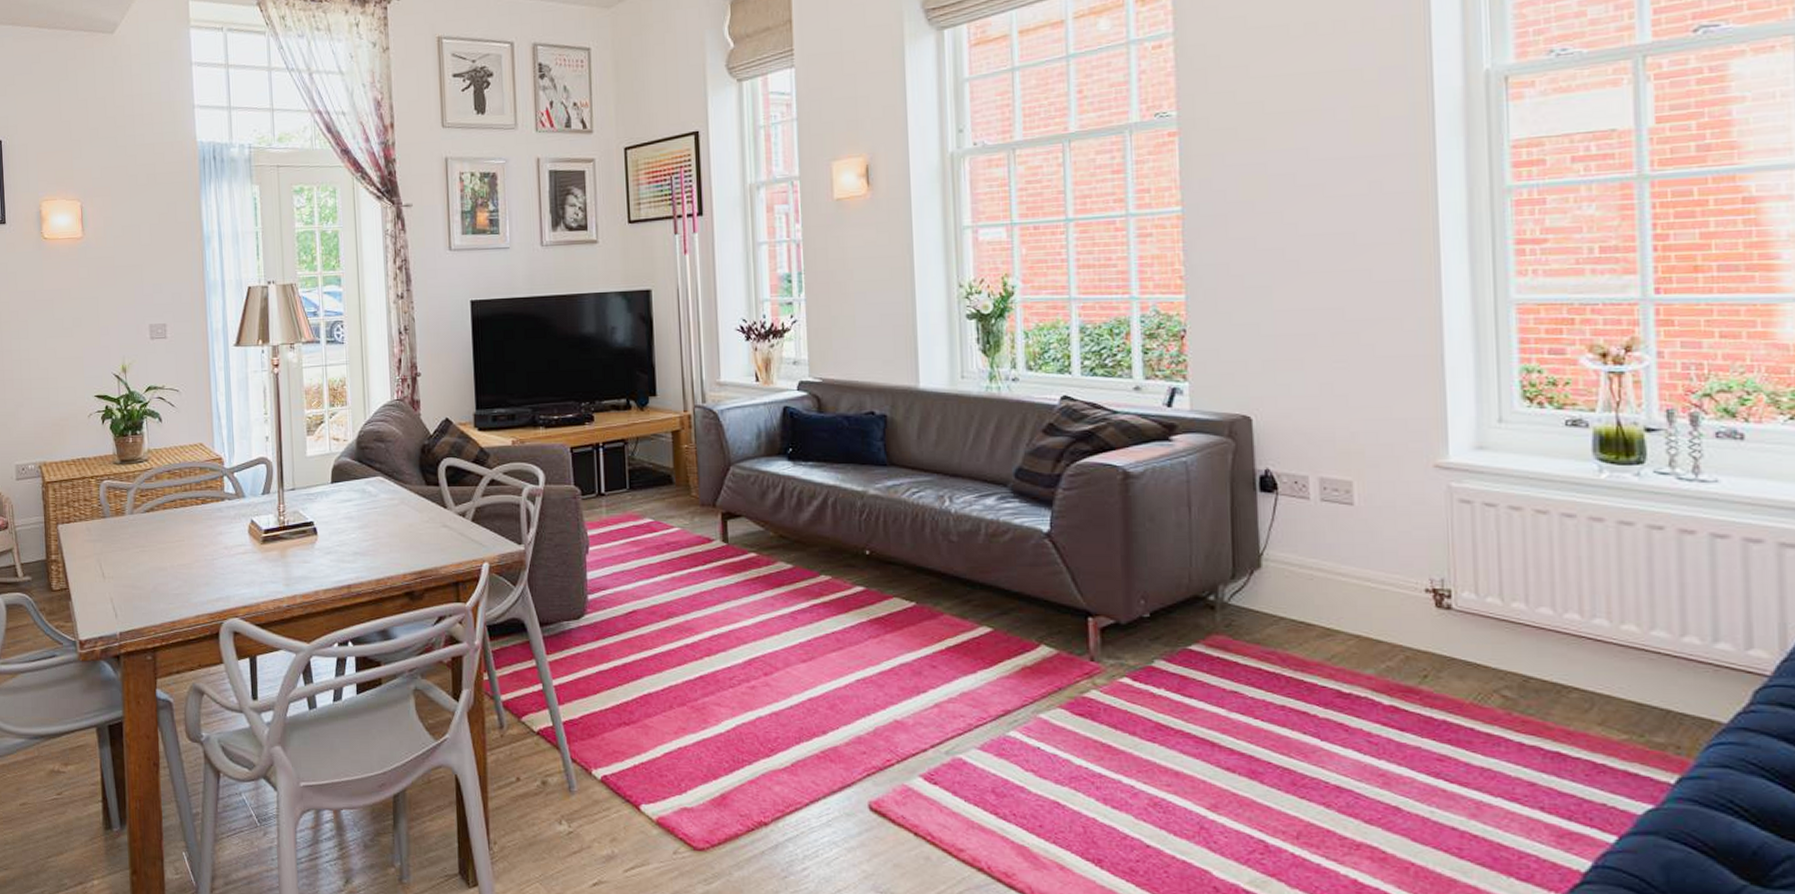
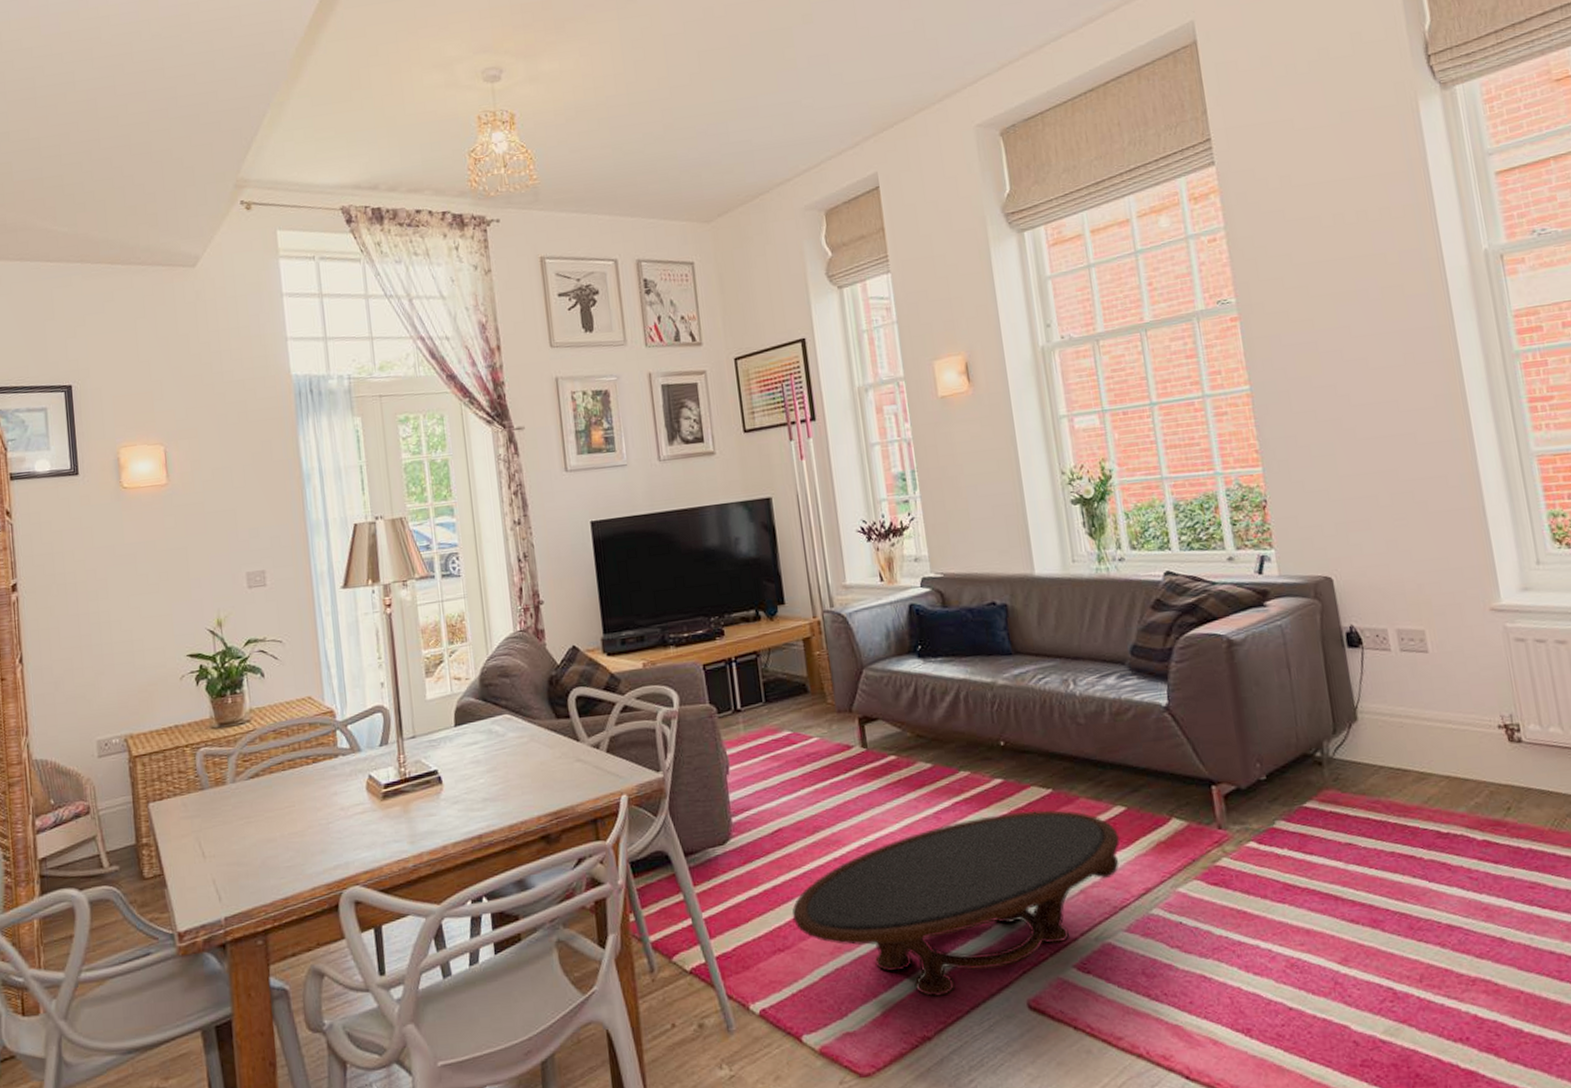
coffee table: none [639,620,983,786] -> present [792,810,1120,997]

